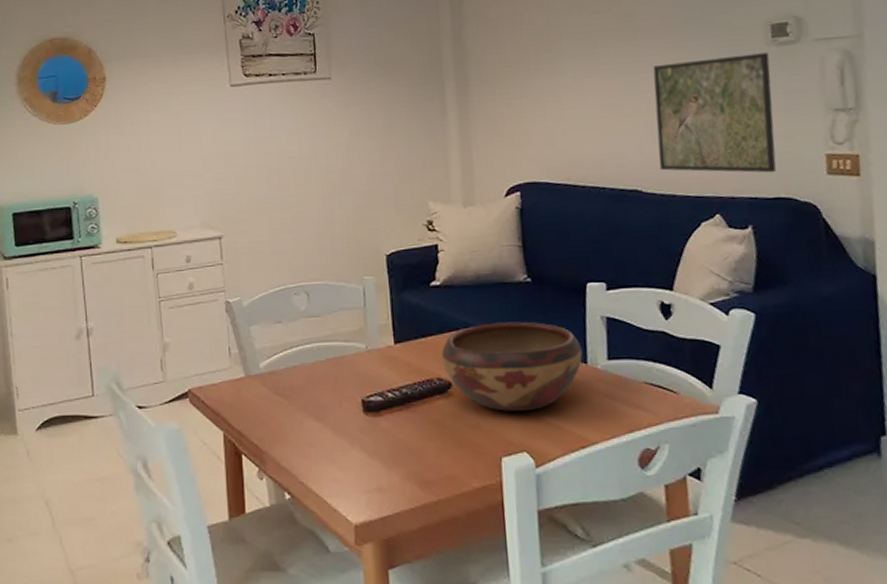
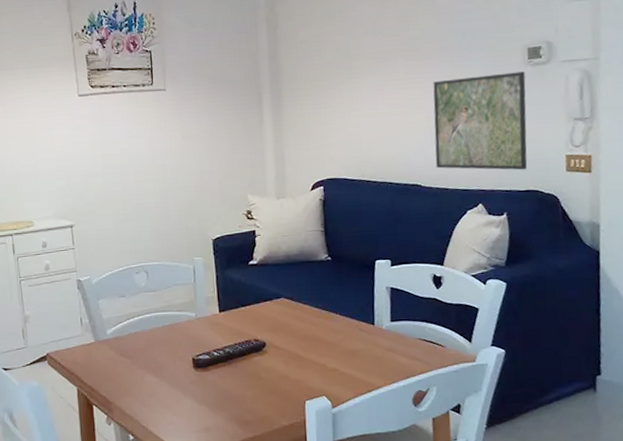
decorative bowl: present [441,321,583,411] -> none [257,292,371,365]

